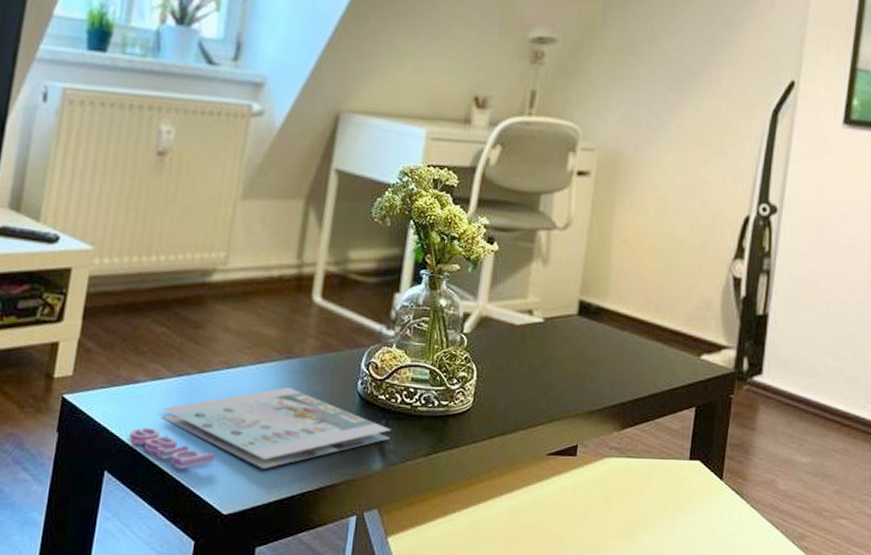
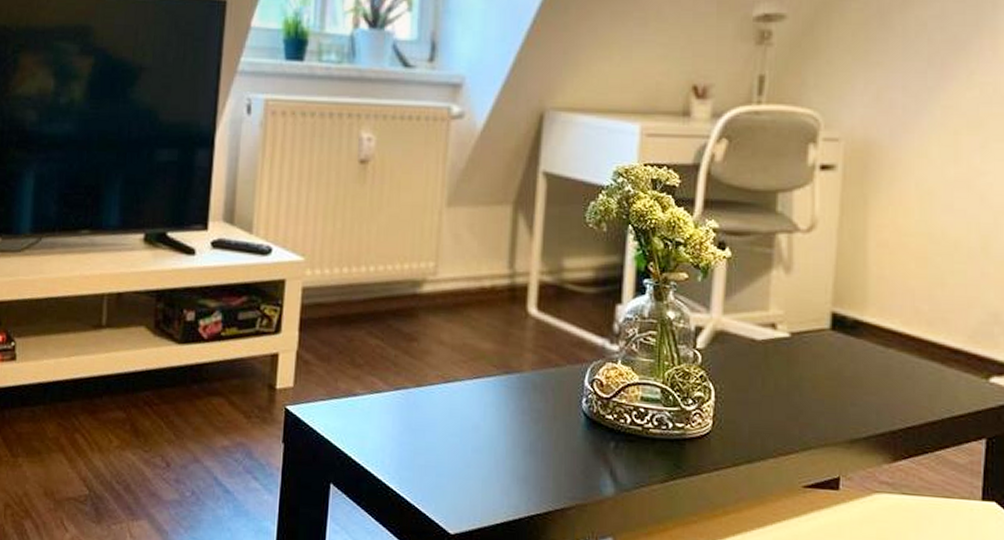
magazine: present [129,386,391,470] -> none [351,403,622,490]

